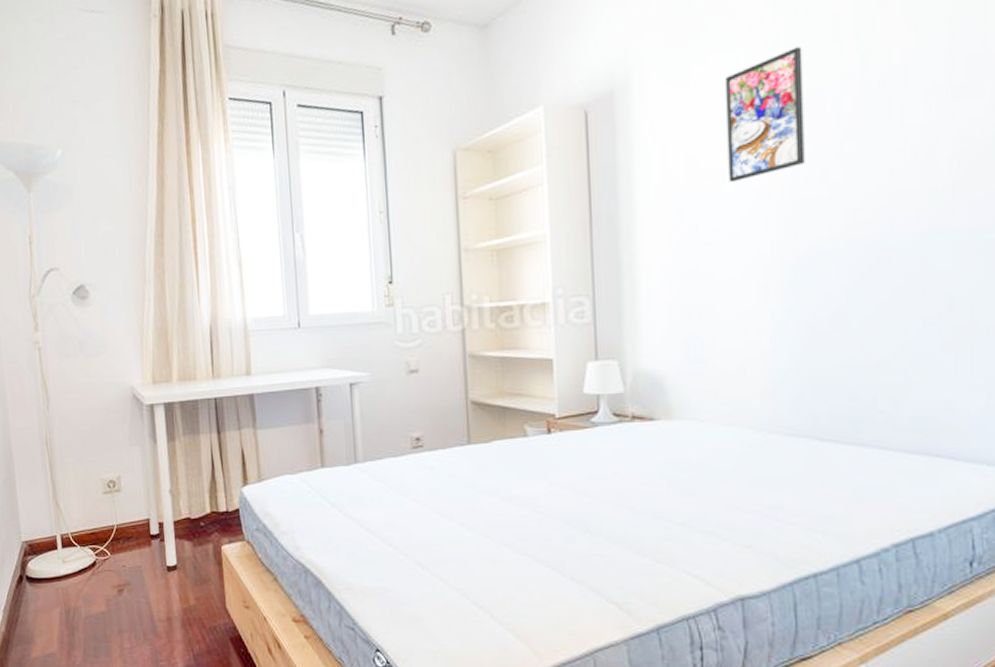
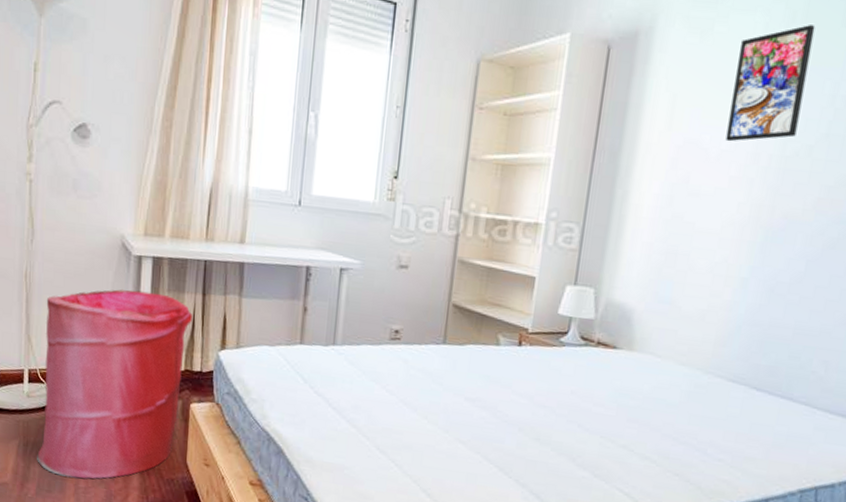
laundry hamper: none [68,438,212,639] -> present [37,289,193,479]

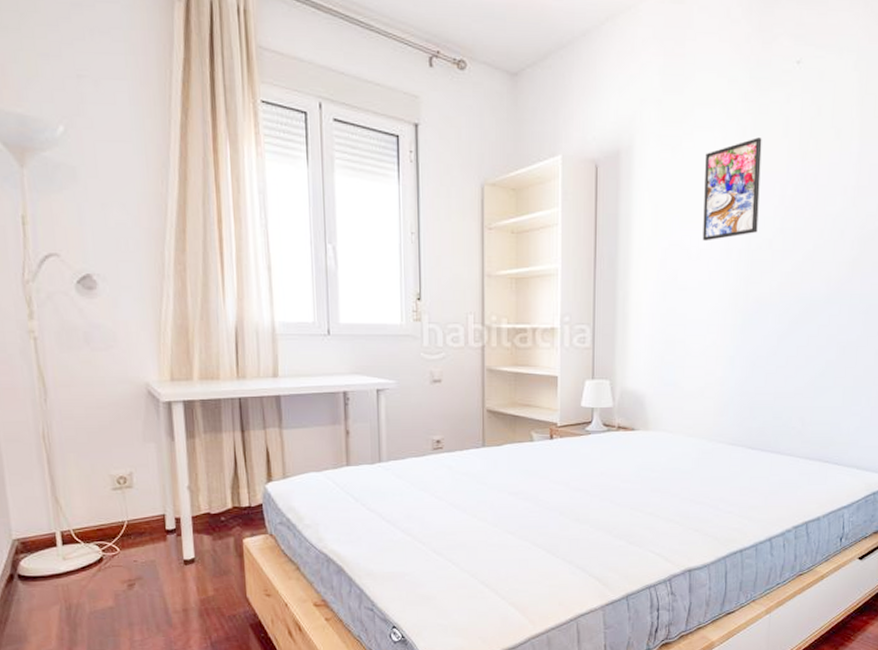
laundry hamper: present [37,289,193,479] -> none [71,436,234,633]

